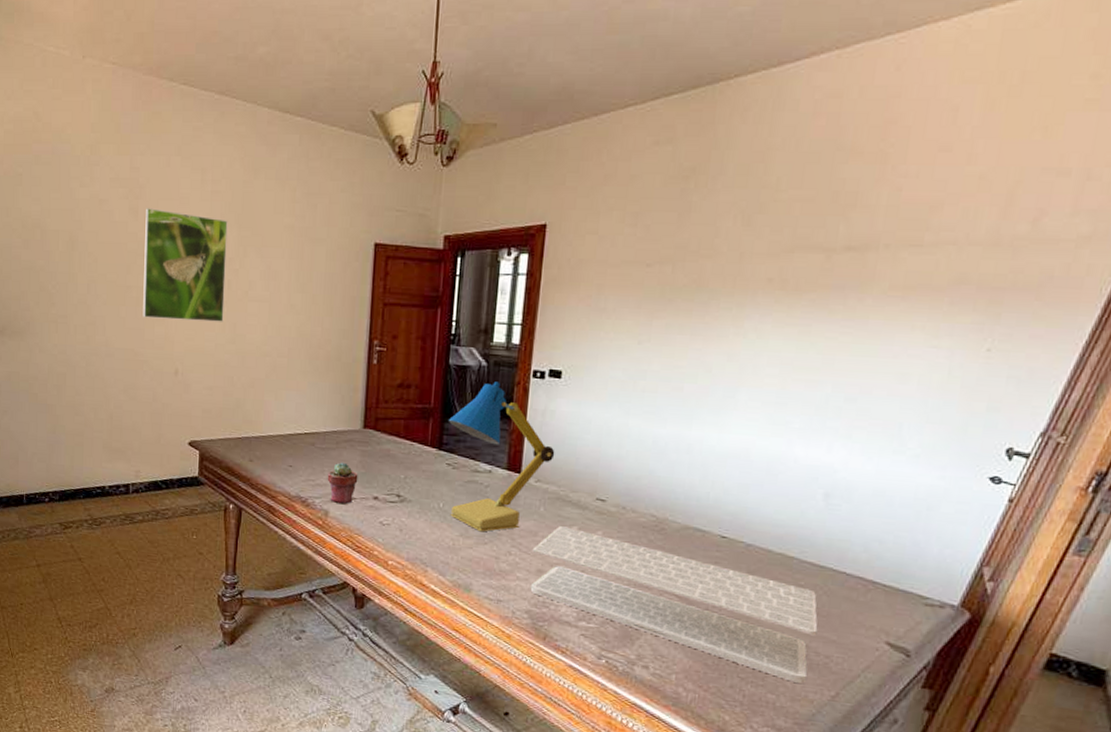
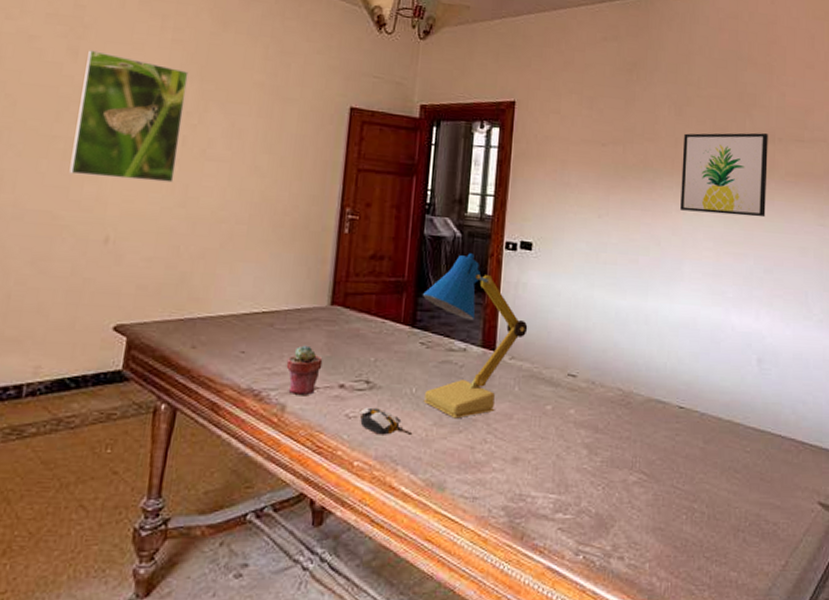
computer mouse: none [392,517,441,544] -> present [359,407,413,436]
keyboard: present [530,525,818,684] -> none [506,405,765,555]
wall art: none [740,239,870,340] -> present [680,132,768,218]

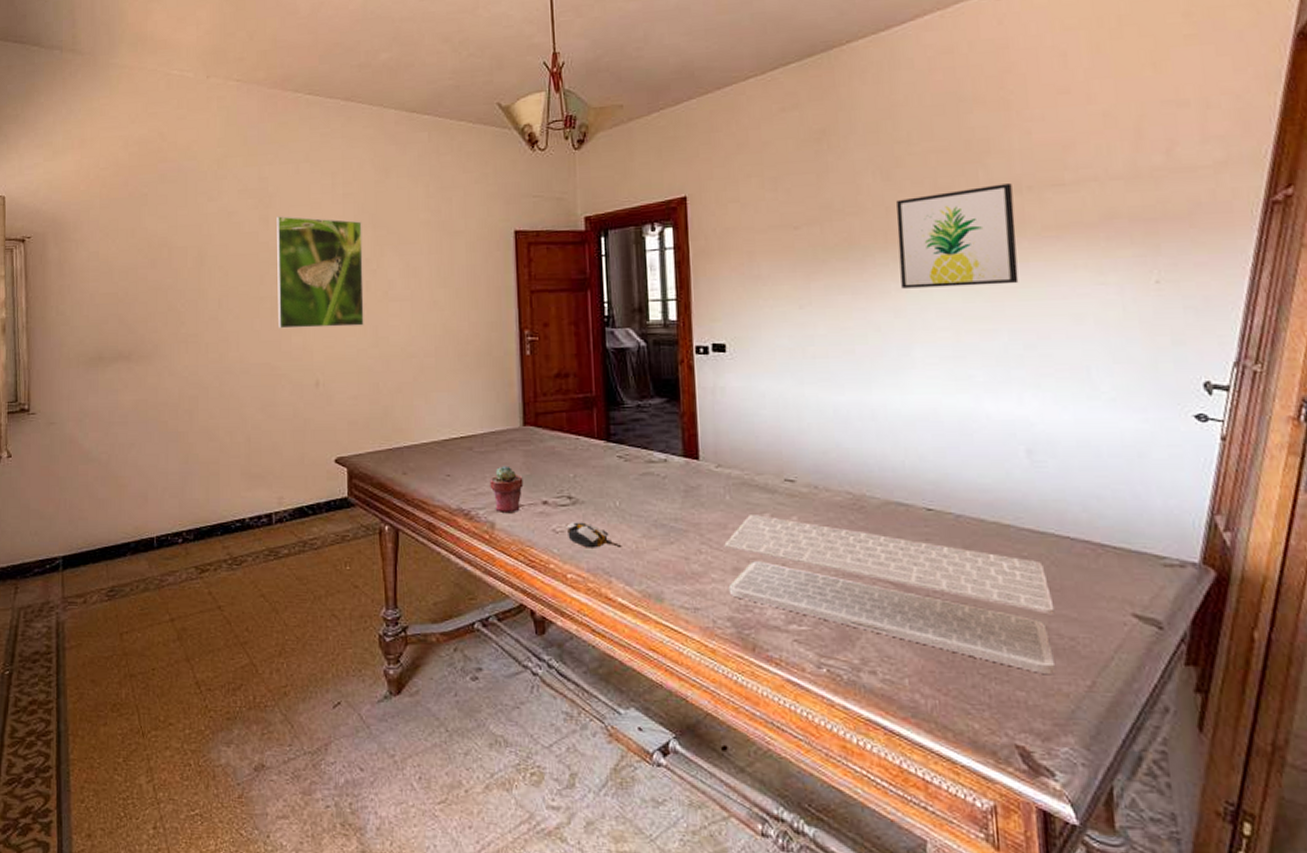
desk lamp: present [423,253,528,419] -> none [614,362,732,530]
keyboard: none [506,405,765,555] -> present [724,513,1055,674]

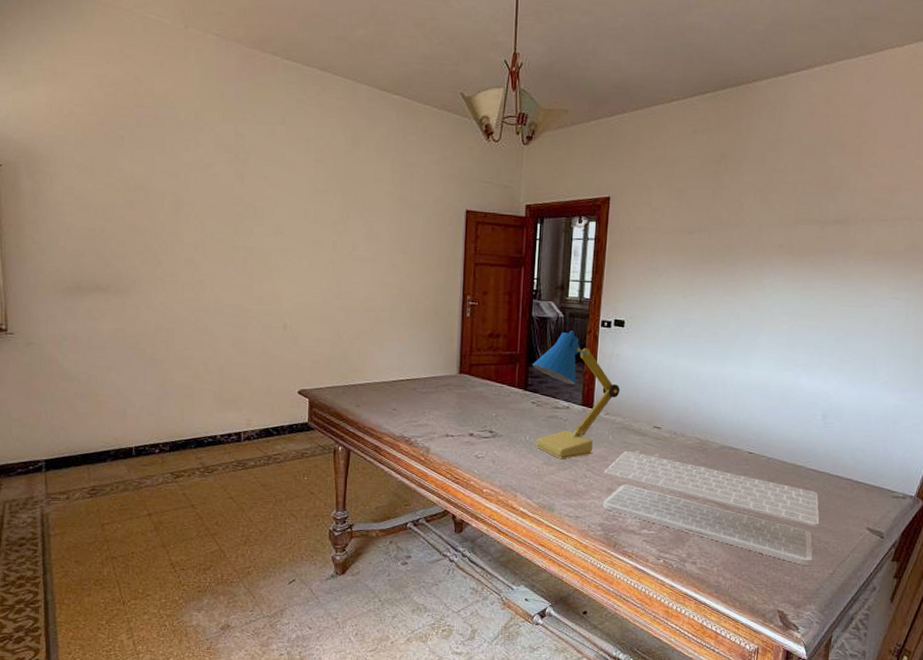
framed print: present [277,216,364,329] -> none [251,173,332,280]
potted succulent: present [489,466,524,512] -> none [428,404,456,441]
computer mouse: present [566,522,622,549] -> none [486,450,528,472]
desk lamp: none [614,362,732,530] -> present [533,330,620,460]
wall art: present [896,184,1019,289] -> none [760,214,851,293]

